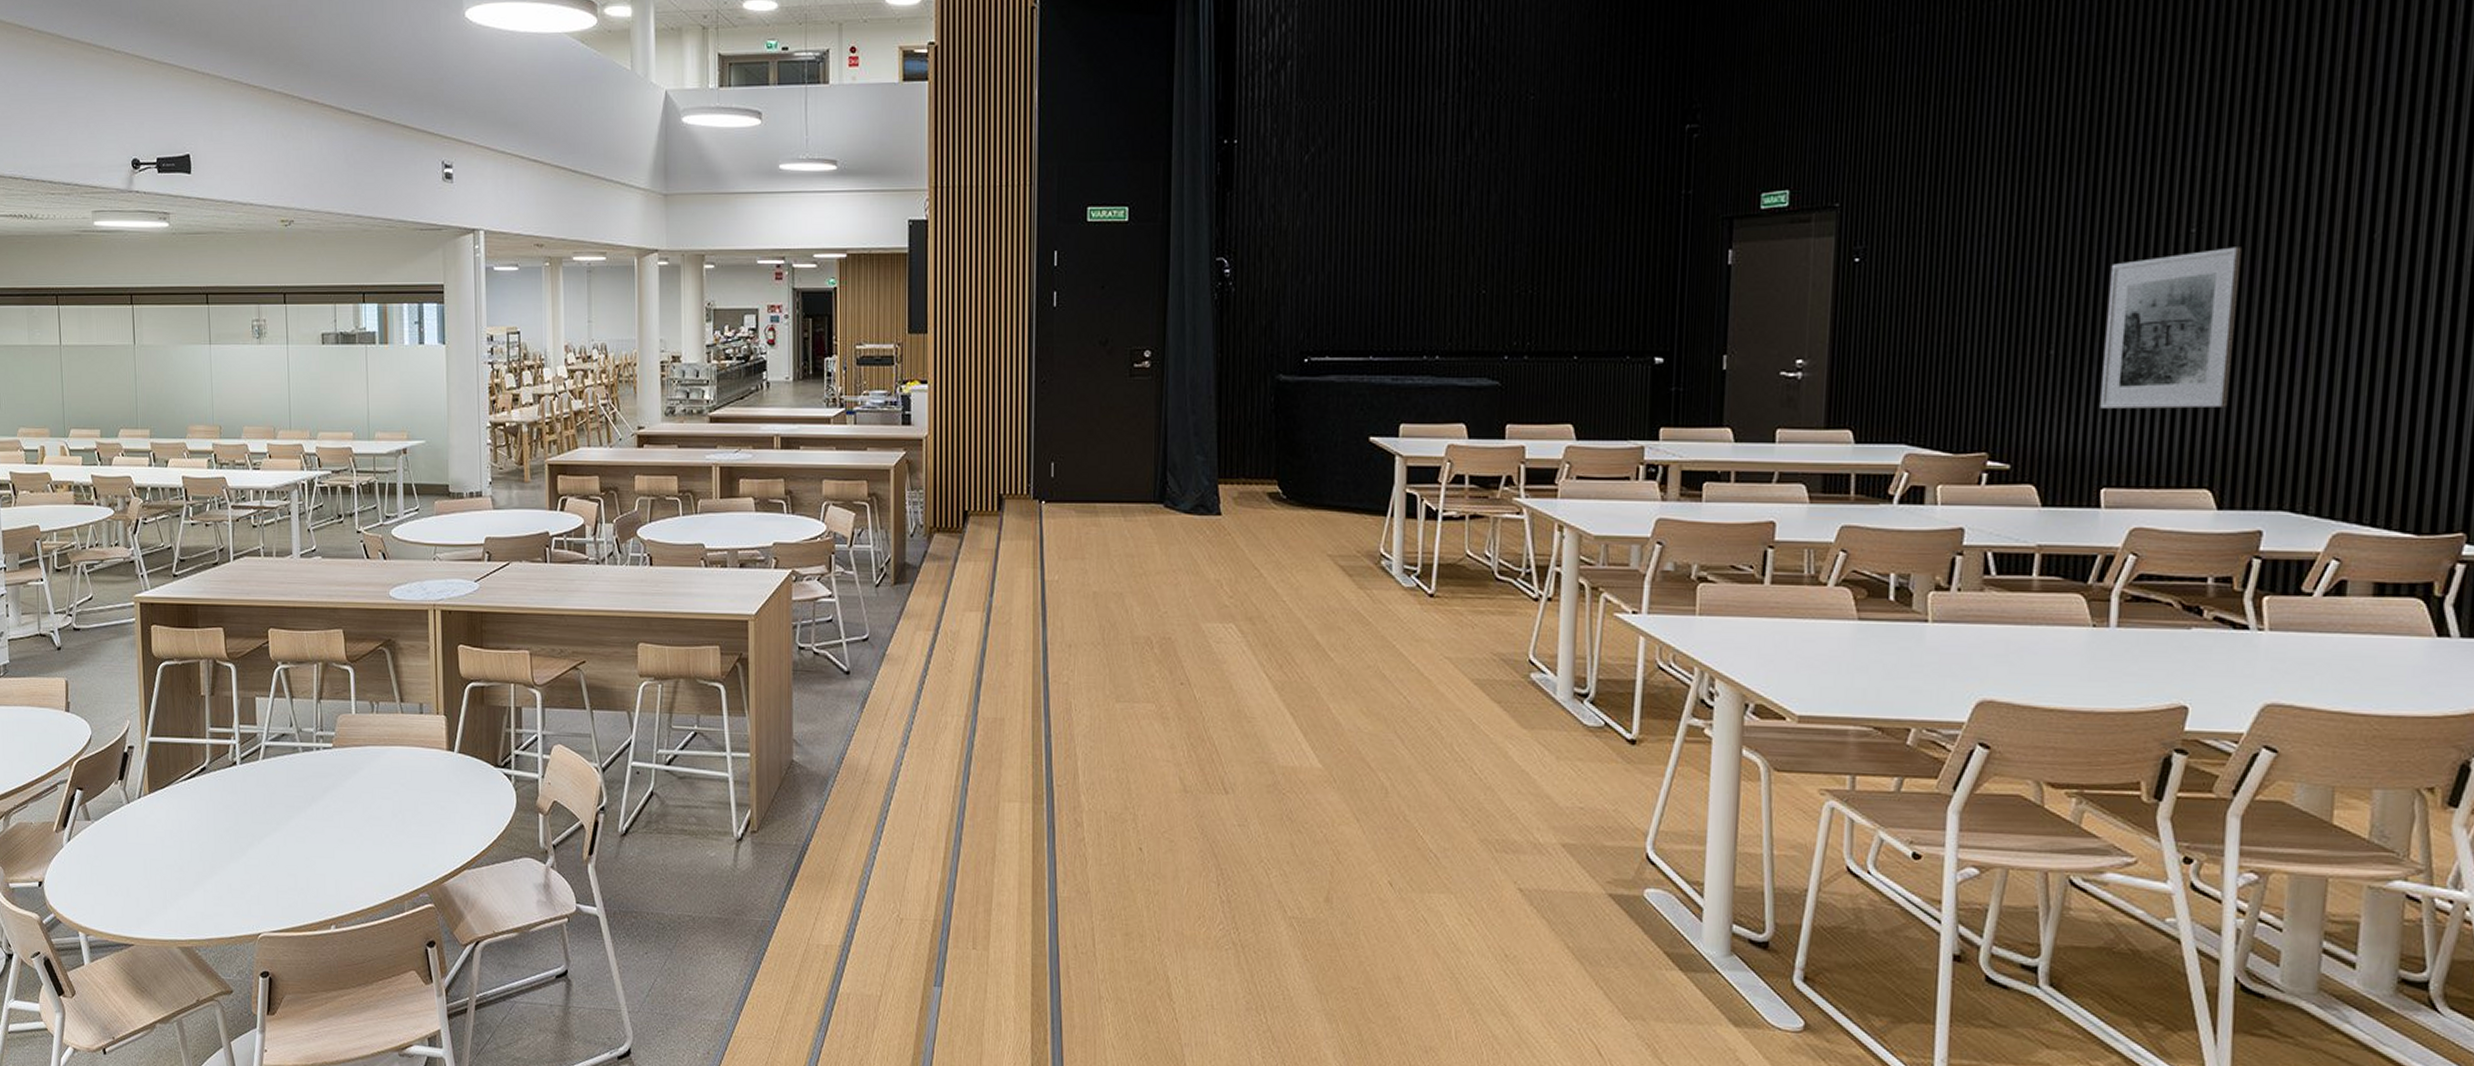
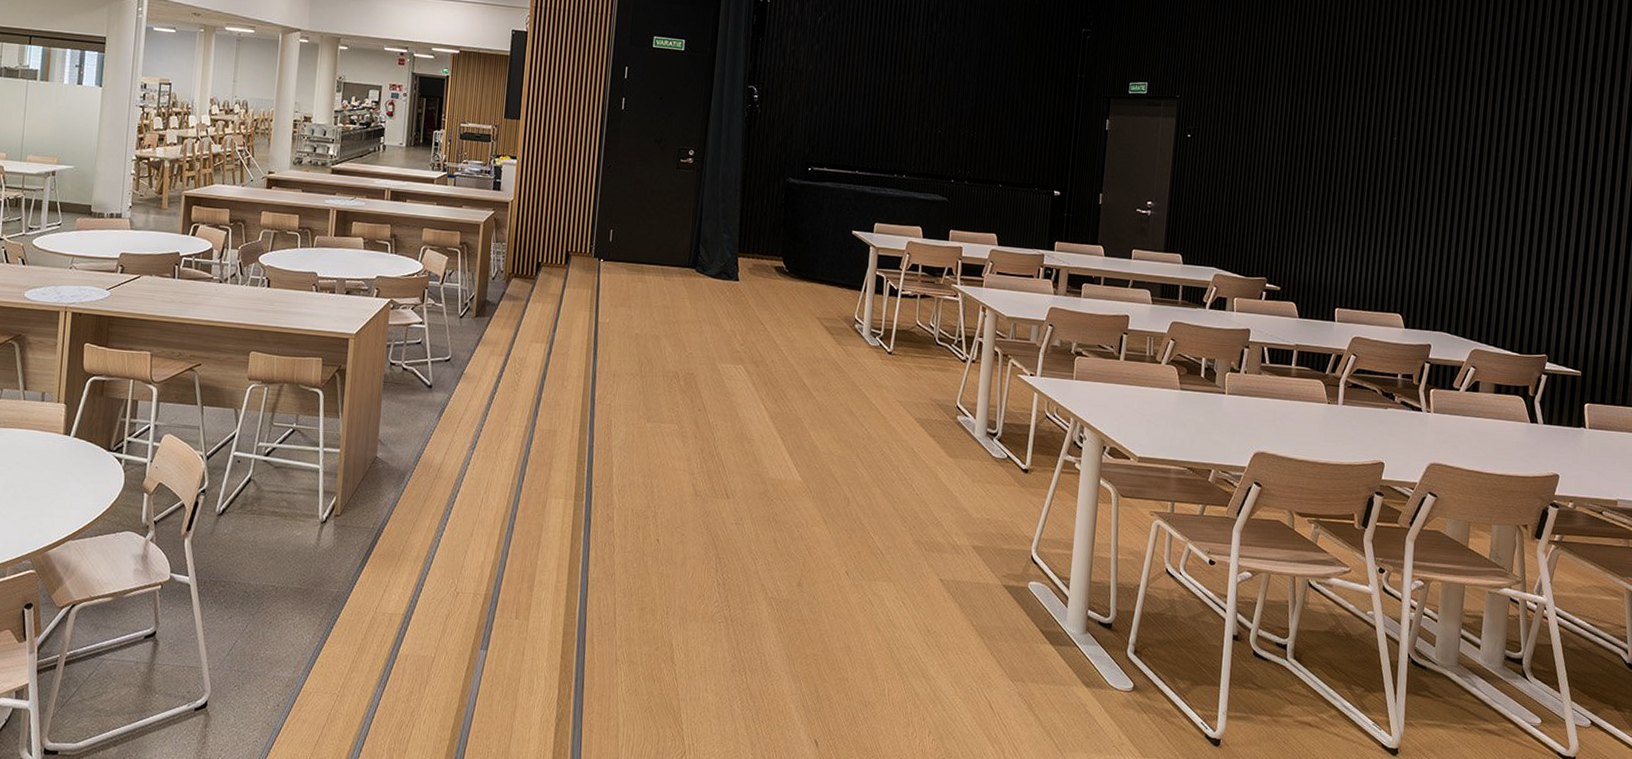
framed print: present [2100,247,2243,409] -> none [1336,152,1424,259]

